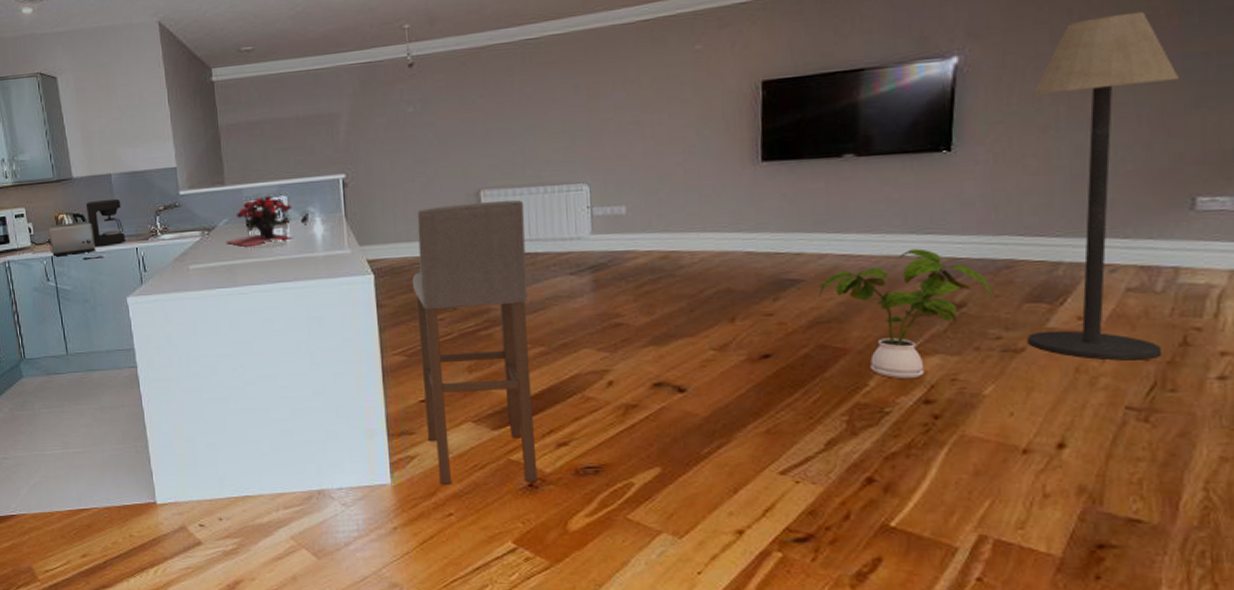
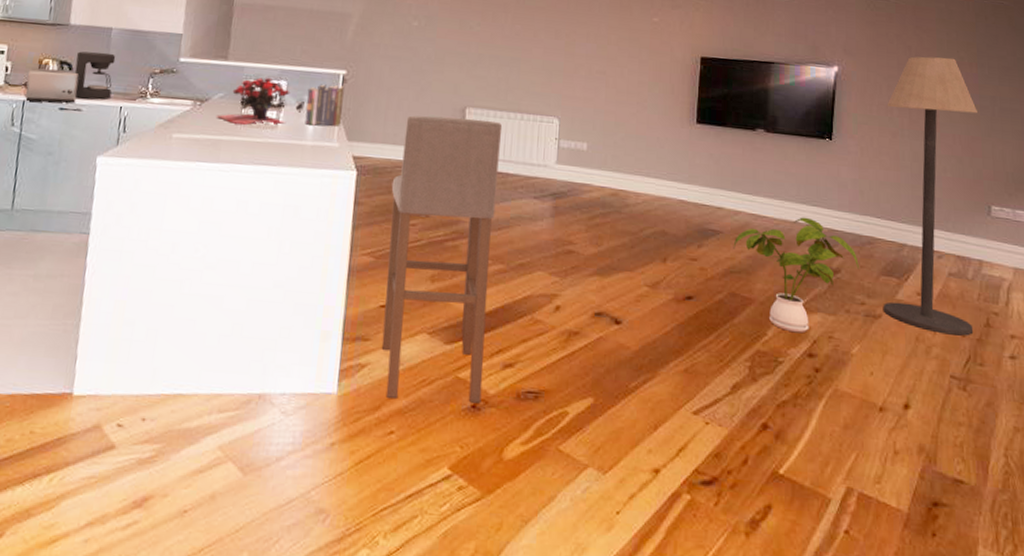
books: none [309,191,350,236] -> present [305,84,344,128]

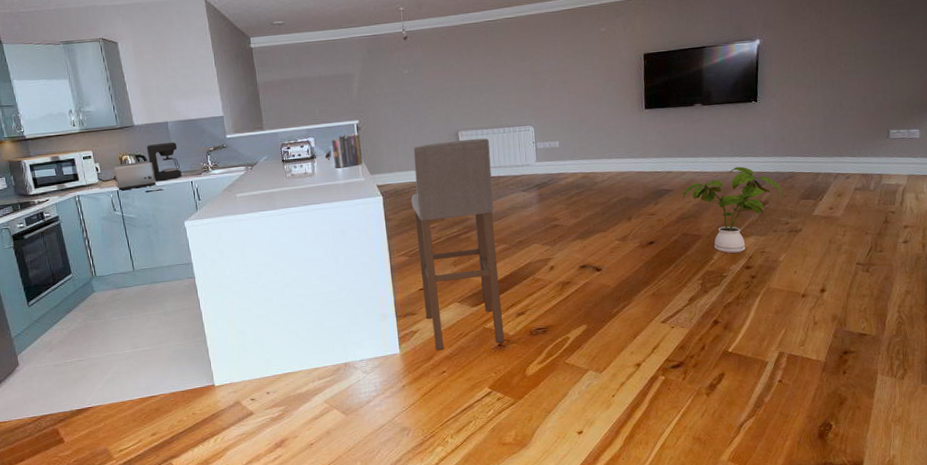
flower arrangement: present [216,77,290,125] -> none [265,137,321,178]
floor lamp: present [883,56,977,336] -> none [802,13,879,234]

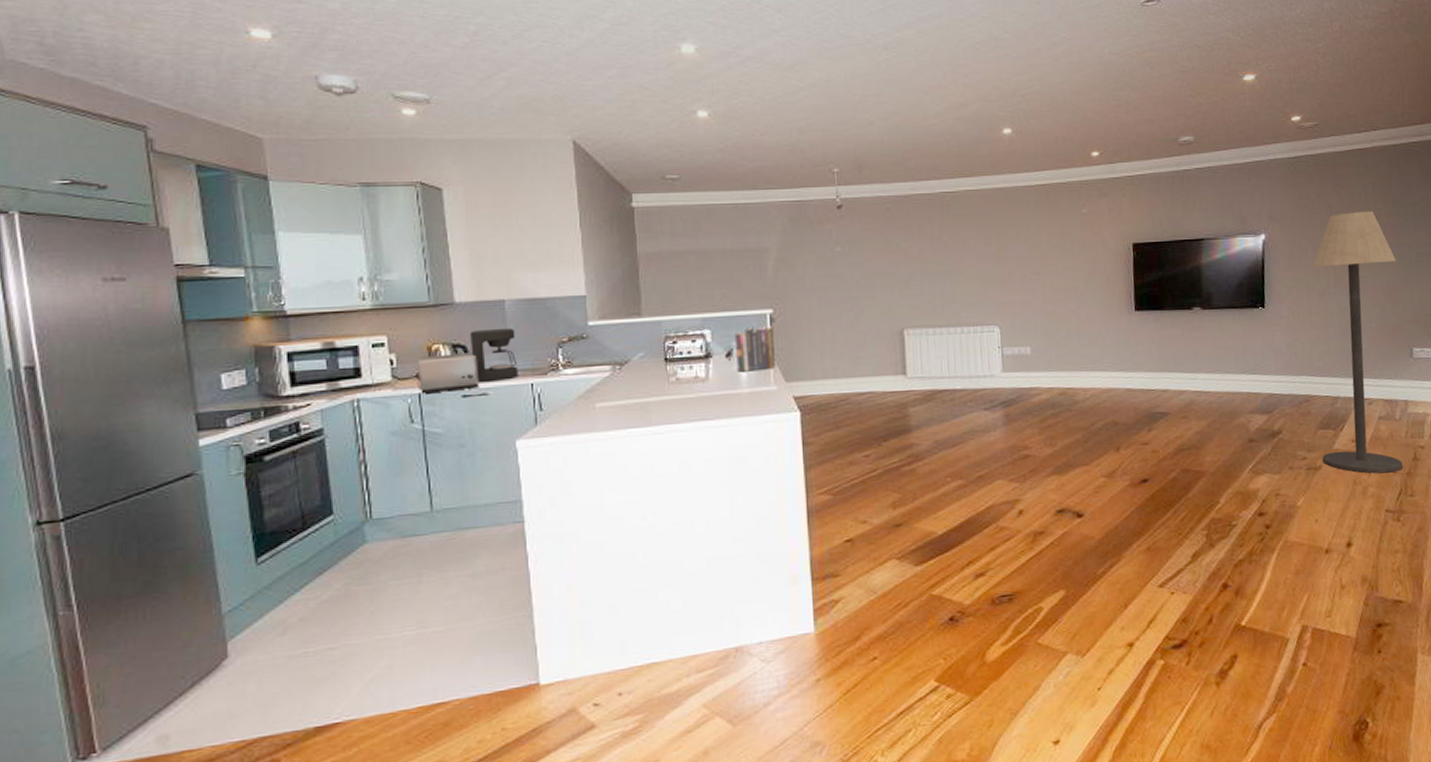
bar stool: present [411,138,505,350] -> none [838,338,958,627]
house plant: present [682,166,783,254] -> none [1181,386,1298,496]
floor lamp: none [802,13,879,234] -> present [1313,210,1404,474]

